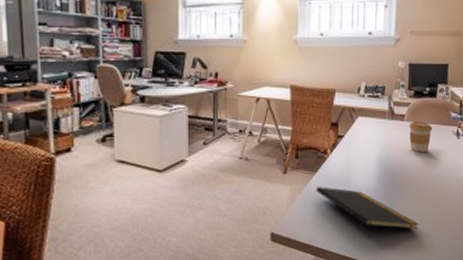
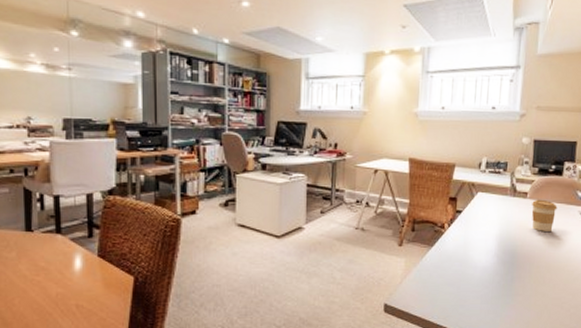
notepad: present [316,187,419,239] -> none [431,261,539,317]

